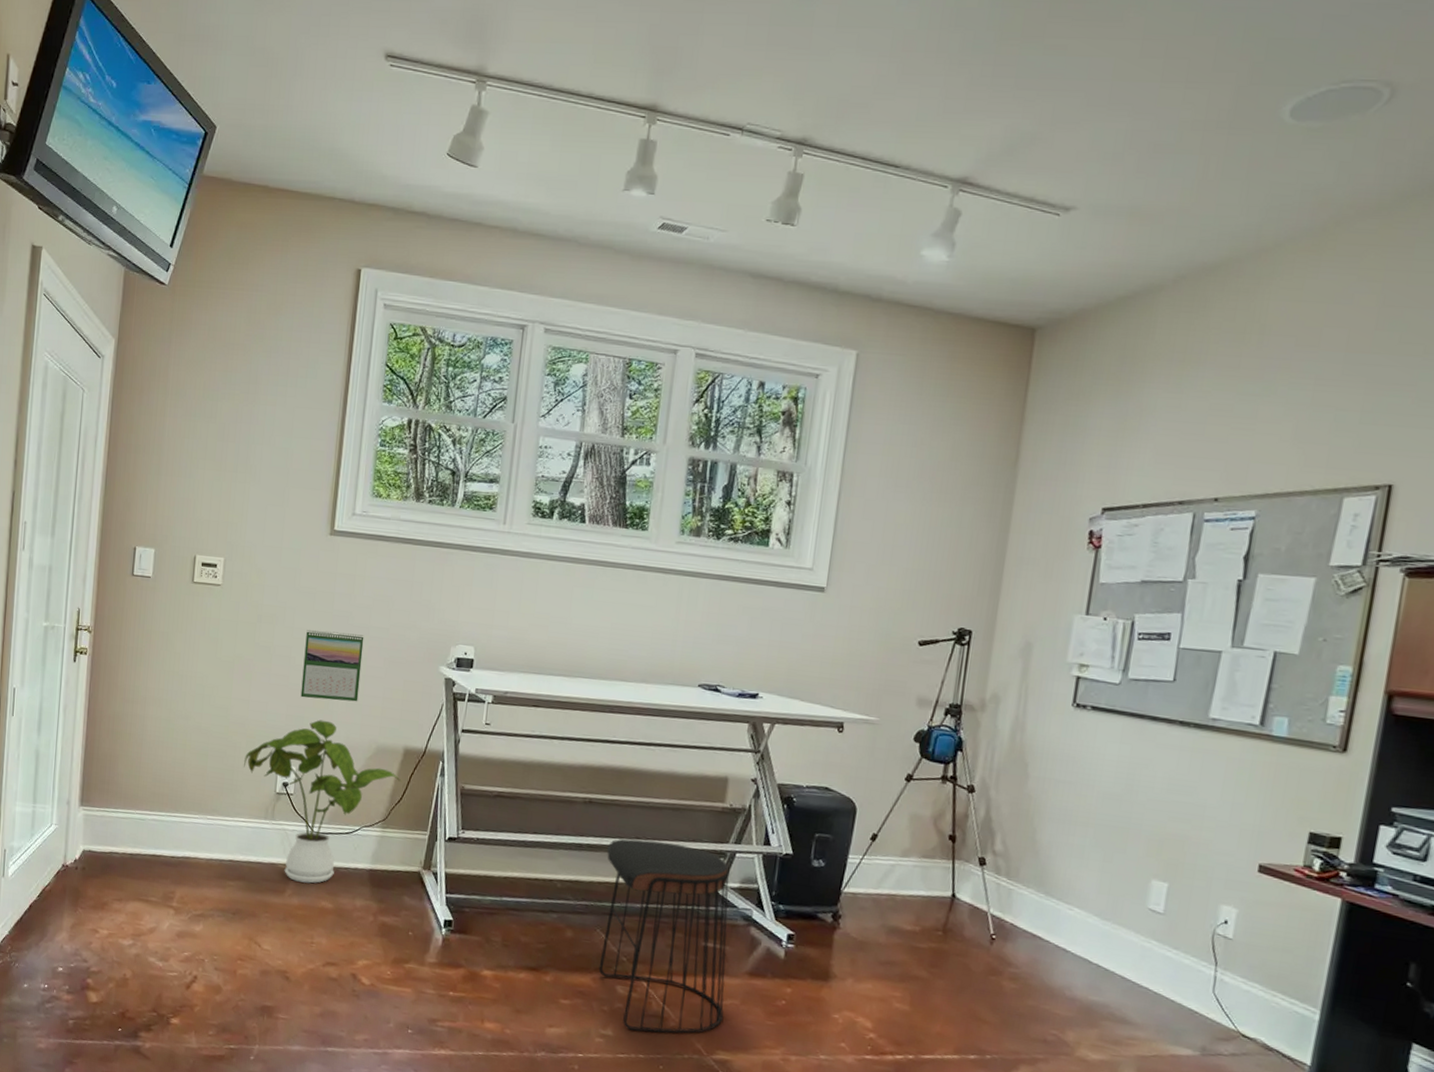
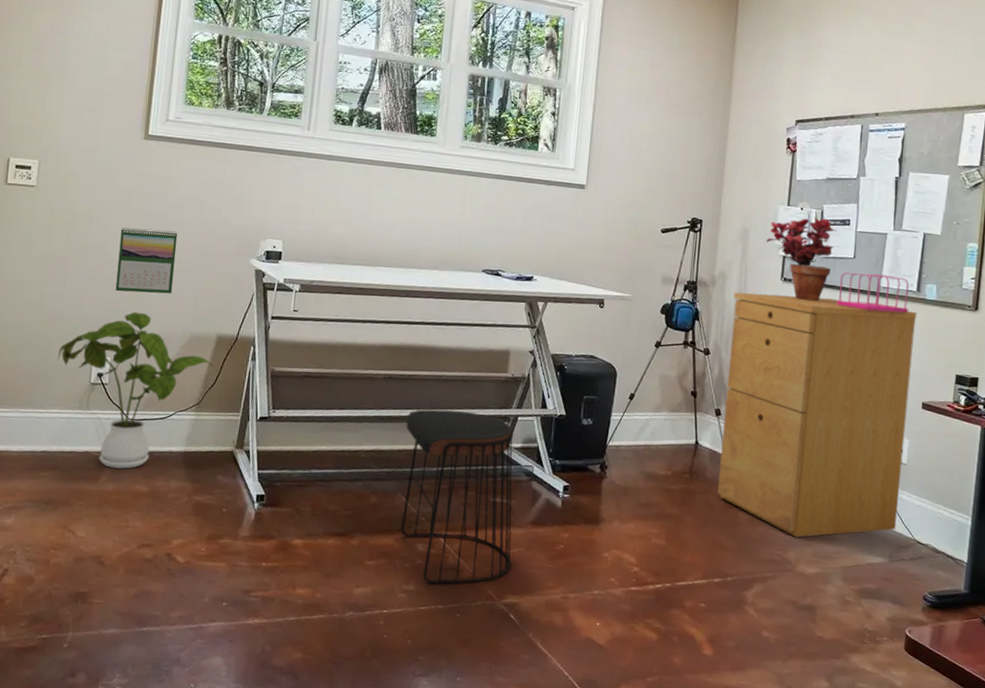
filing cabinet: none [977,719,1259,1018] -> present [717,292,917,538]
potted plant: none [1055,629,1153,734] -> present [766,217,838,302]
file sorter: none [1146,698,1249,752] -> present [836,272,909,313]

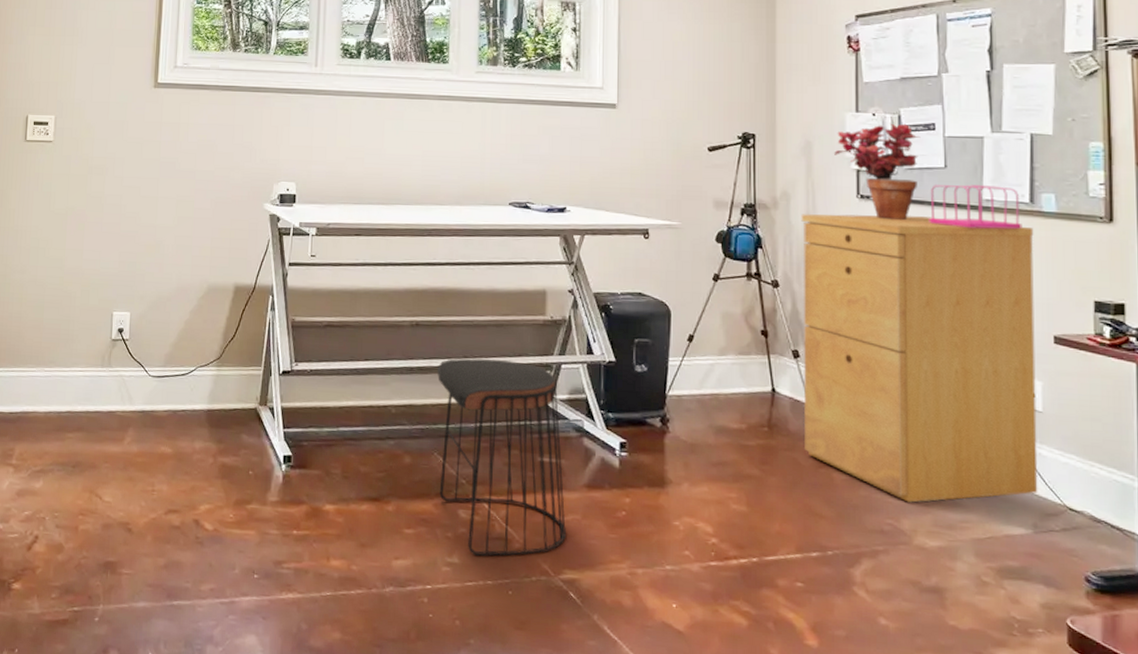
house plant: present [58,312,215,469] -> none [79,264,234,429]
calendar: present [115,227,178,294] -> none [132,177,191,244]

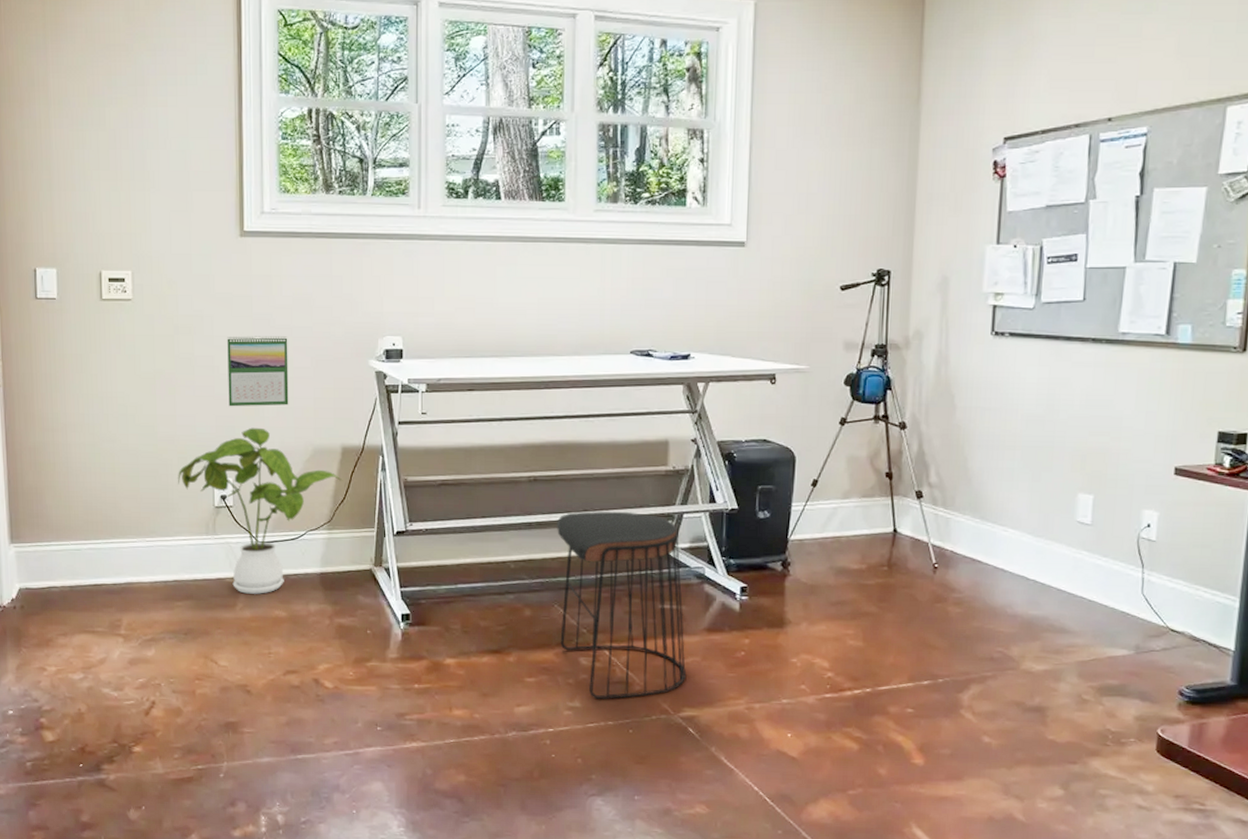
house plant: none [79,264,234,429] -> present [178,427,343,594]
calendar: none [132,177,191,244] -> present [227,336,289,407]
filing cabinet: present [801,214,1038,503] -> none [922,352,1167,631]
potted plant: present [834,123,921,221] -> none [971,255,1062,357]
file sorter: present [929,184,1022,229] -> none [1062,318,1156,362]

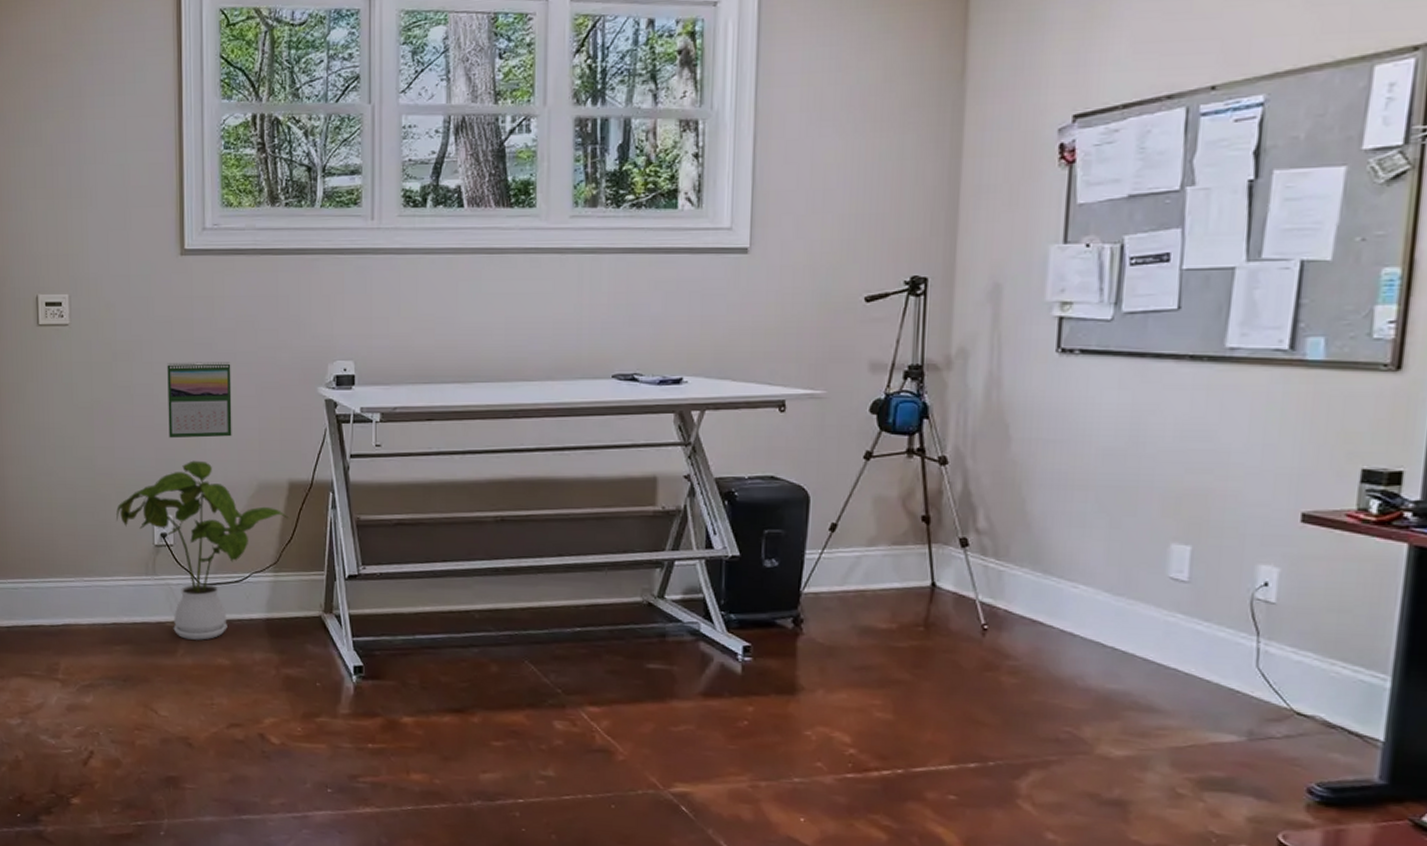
stool: present [557,511,686,700] -> none [527,556,678,770]

